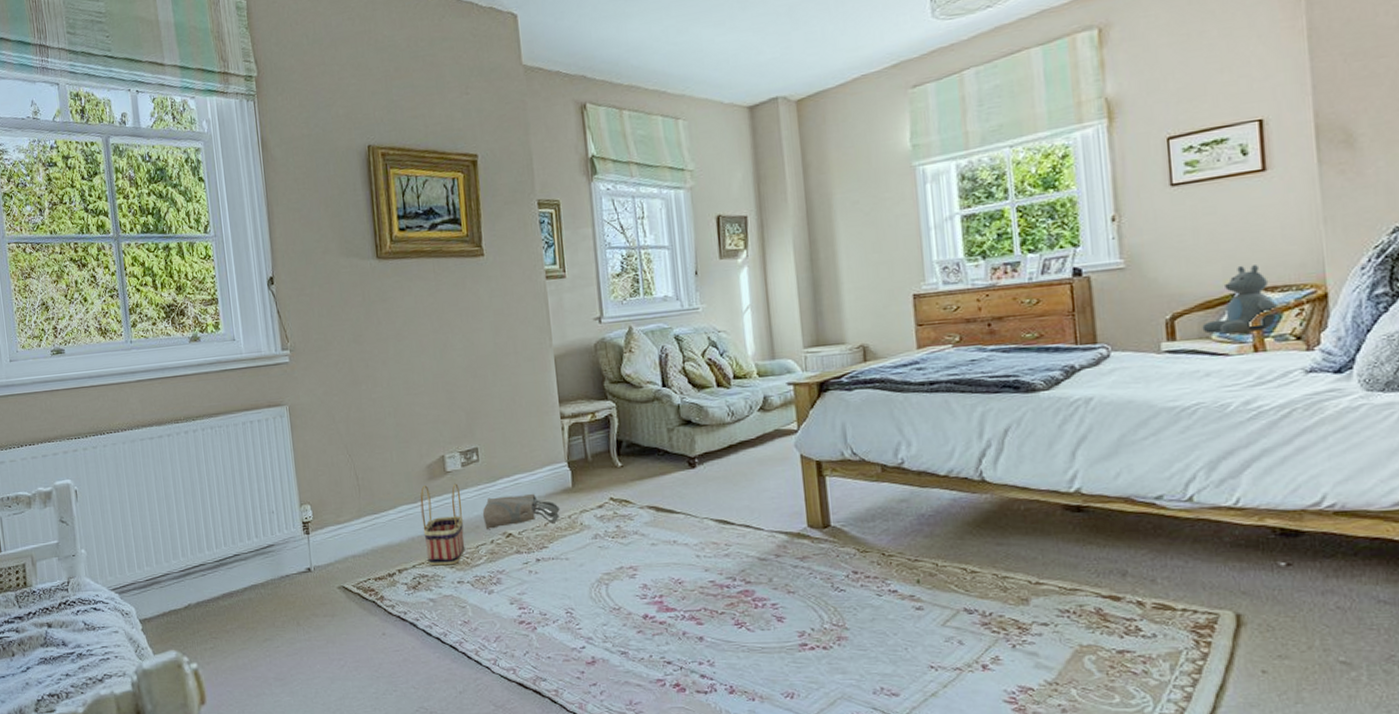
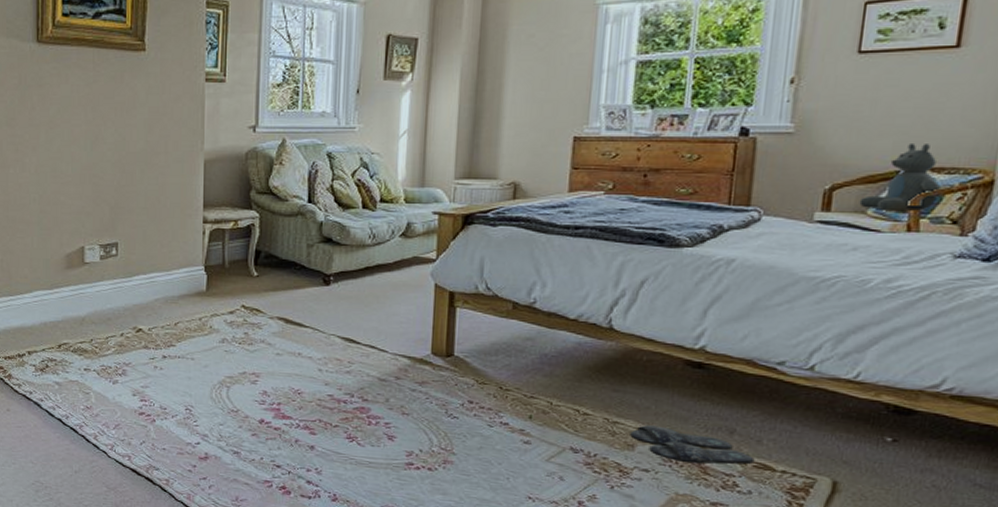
basket: present [420,483,466,566] -> none [56,273,97,353]
tote bag: present [482,493,560,531] -> none [115,292,191,324]
slippers: none [1022,576,1153,611] -> present [630,425,755,464]

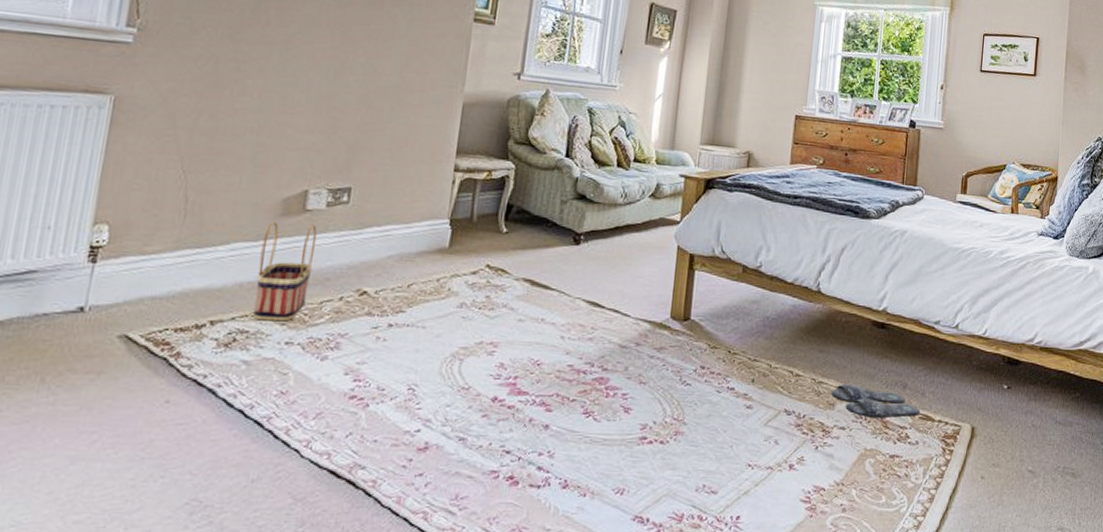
basket: none [56,273,97,353] -> present [253,222,317,322]
teddy bear: present [859,142,940,211] -> none [983,143,1029,197]

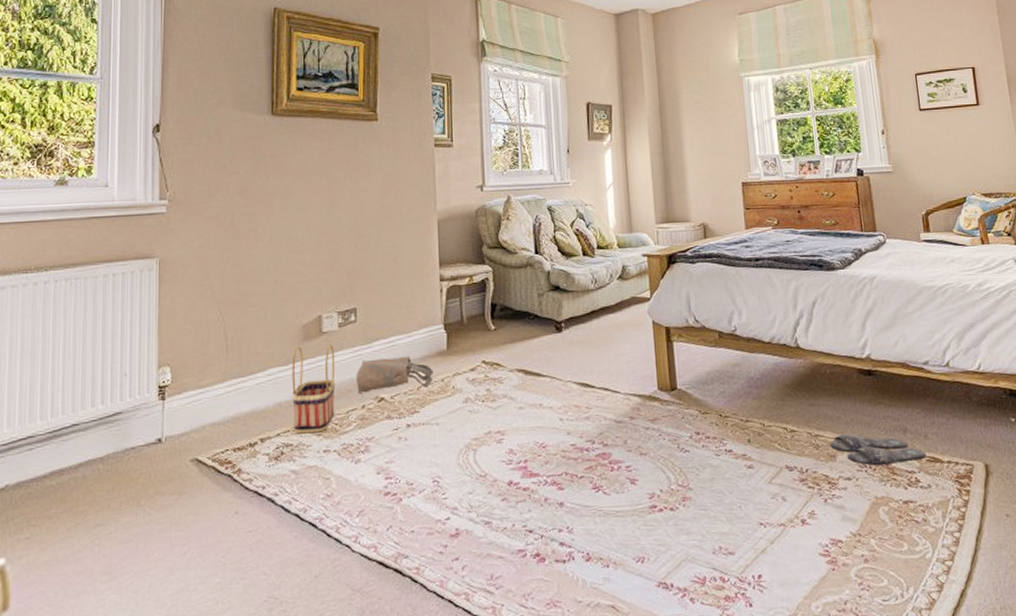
tote bag: none [336,246,429,286] -> present [355,355,433,395]

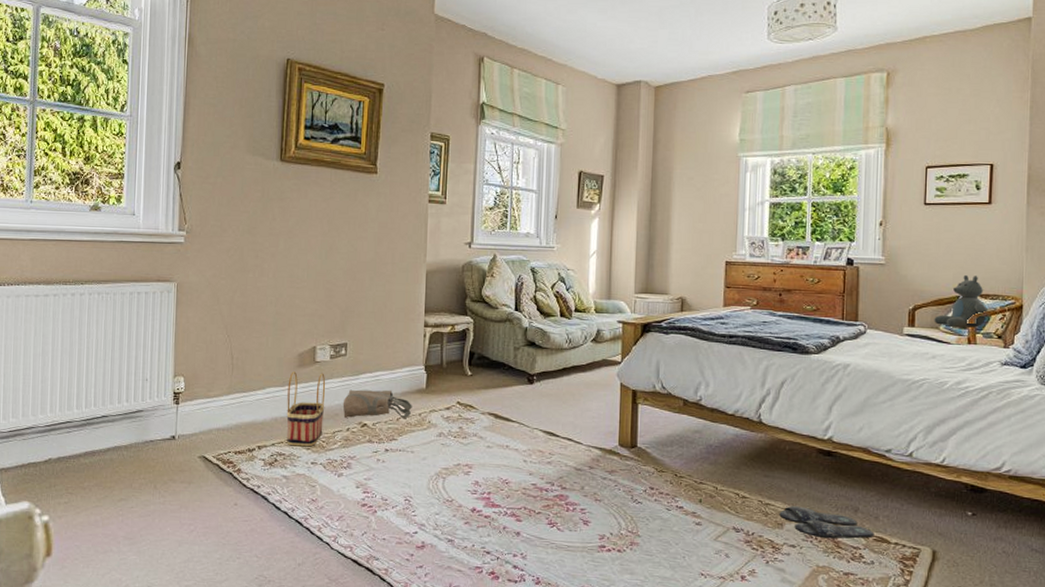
teddy bear: none [946,175,994,229] -> present [934,274,988,328]

